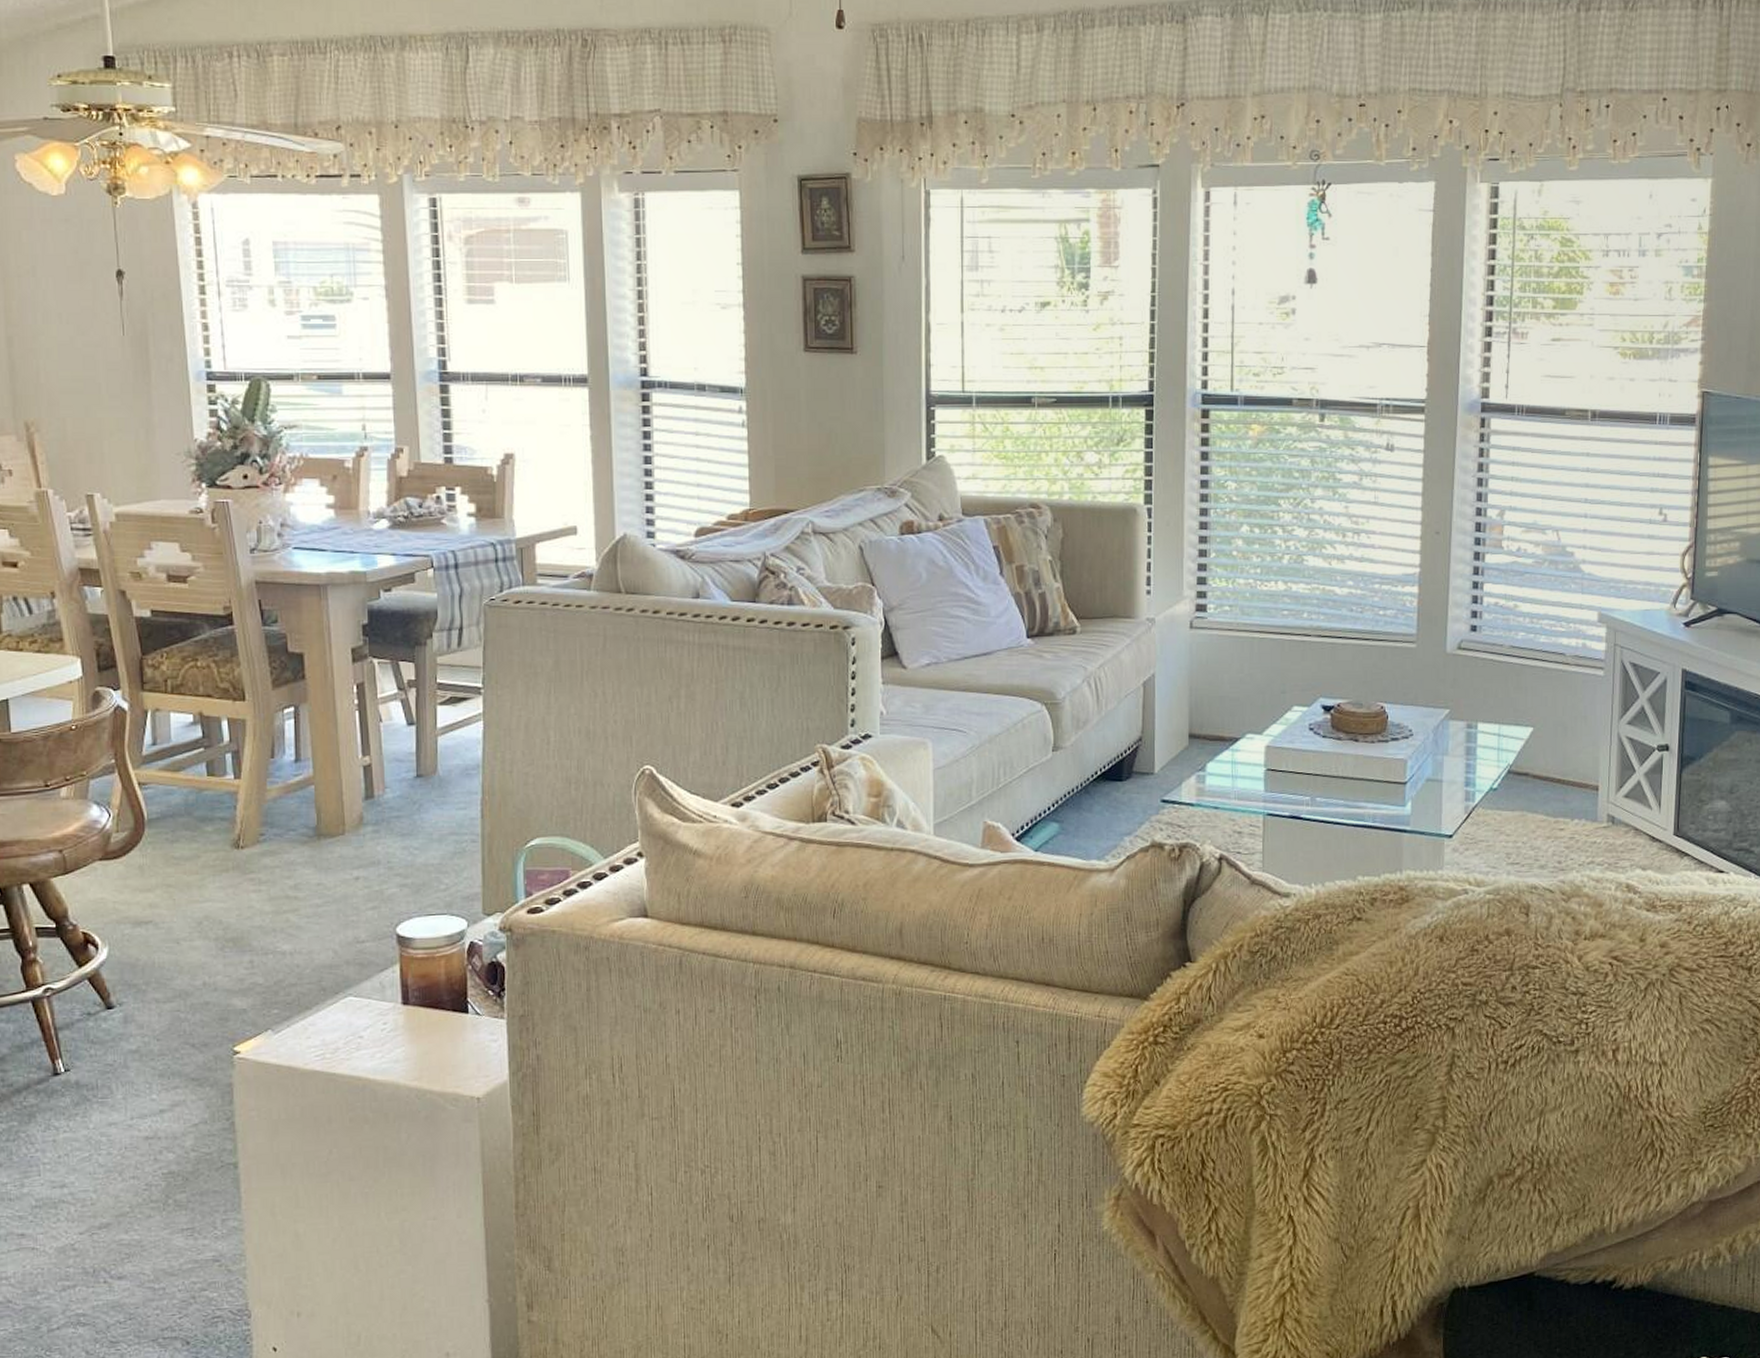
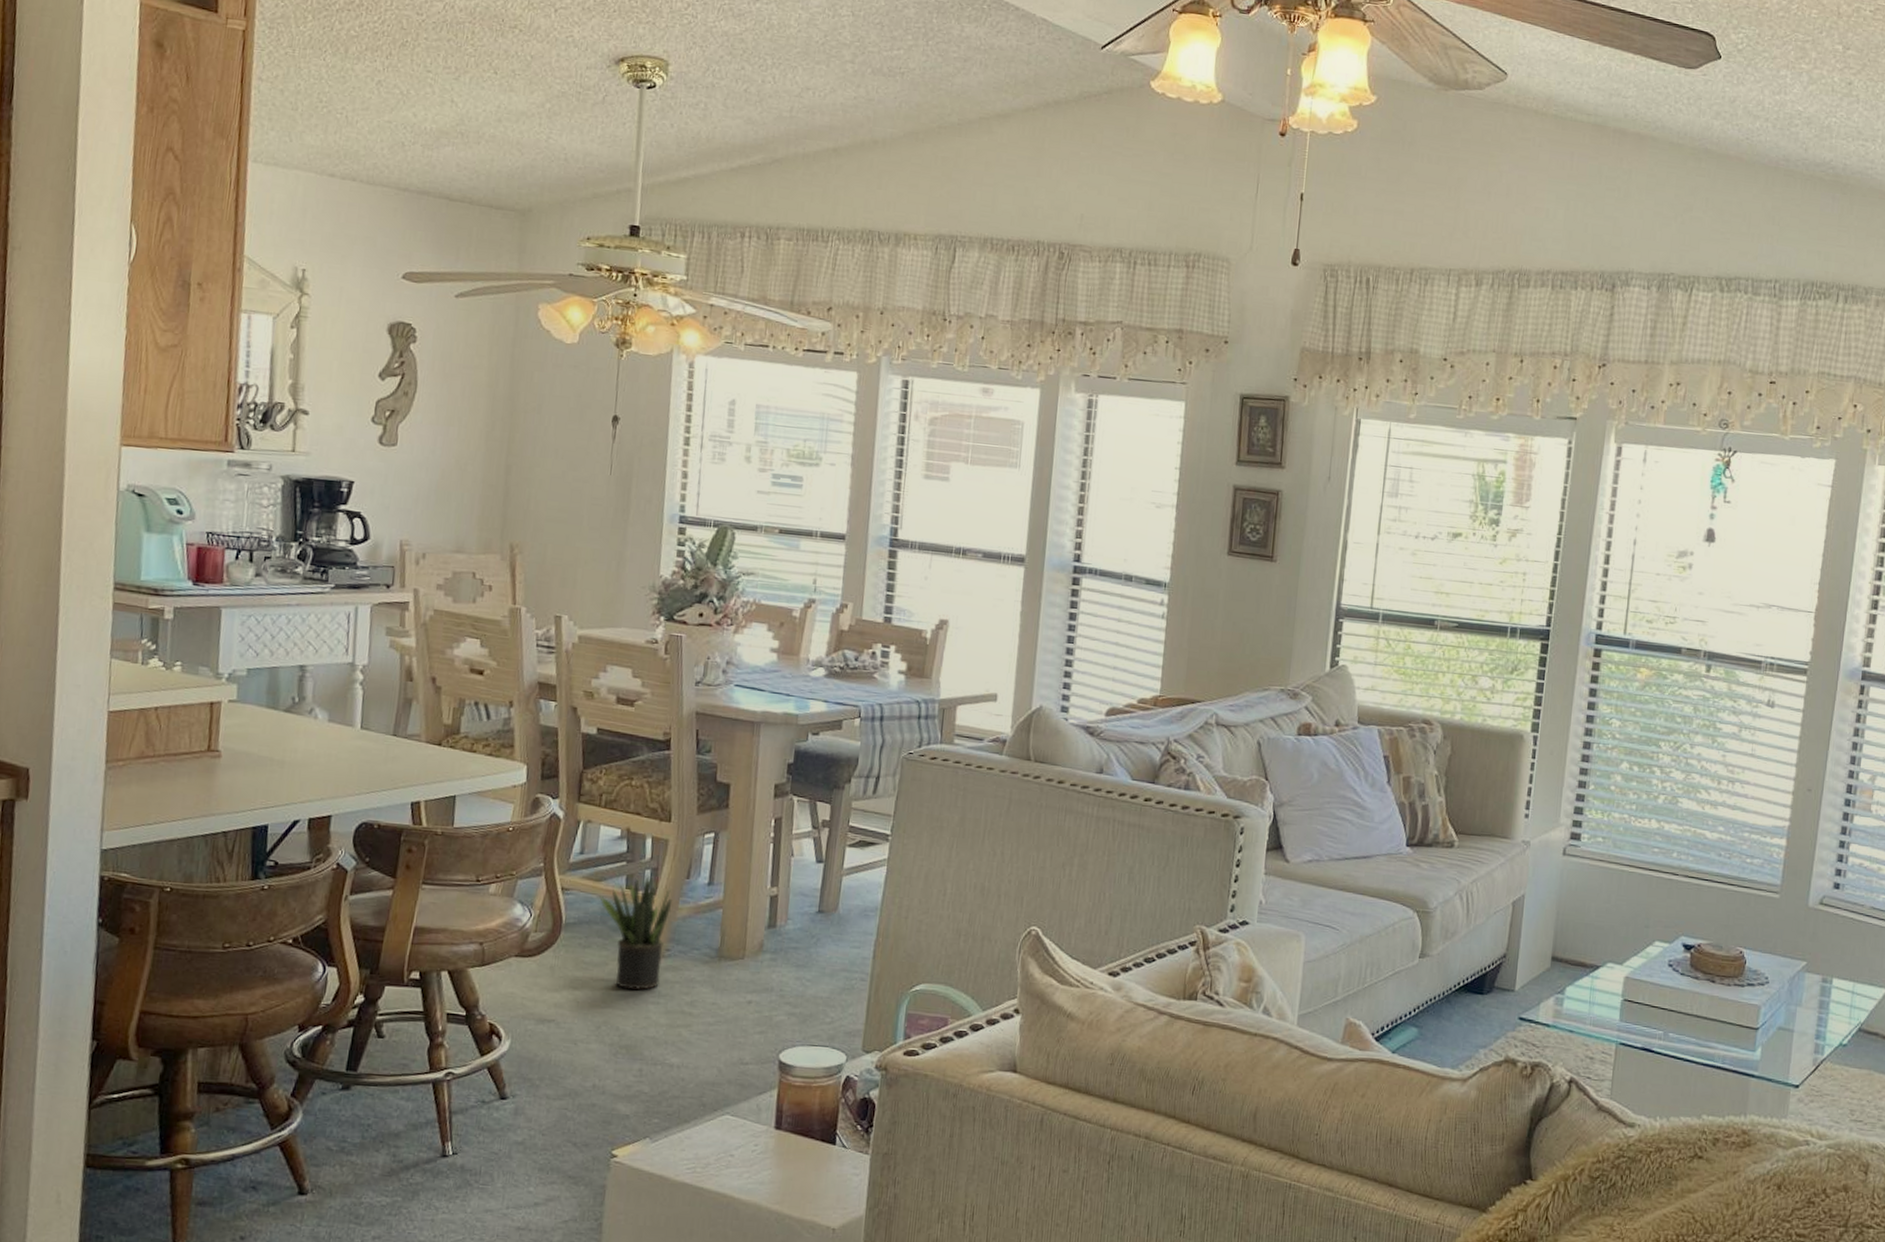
potted plant: none [180,759,260,881] -> present [599,875,673,990]

